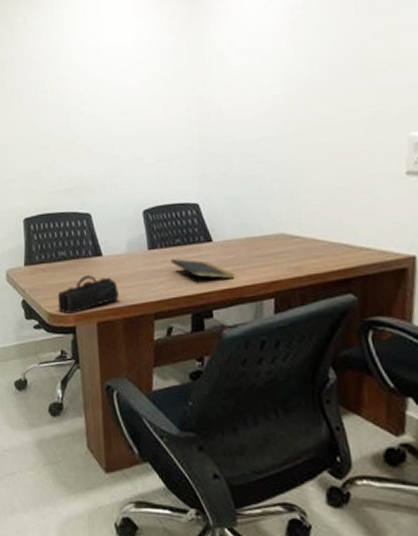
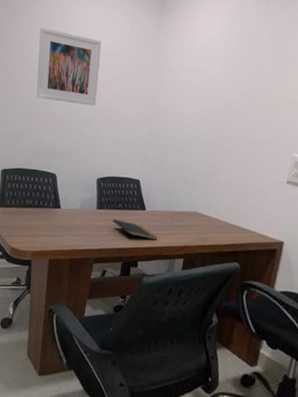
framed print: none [45,36,128,124] -> present [36,28,101,106]
pencil case: present [57,274,119,315] -> none [19,221,69,251]

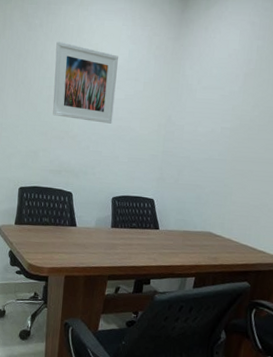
notepad: present [112,219,158,241] -> none [126,238,171,259]

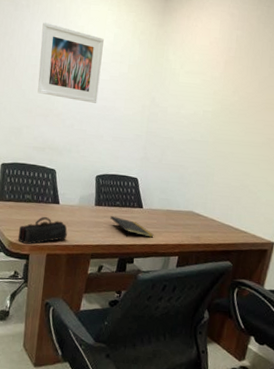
pencil case: none [36,239,85,267] -> present [17,216,67,245]
notepad: none [126,238,171,259] -> present [109,216,154,238]

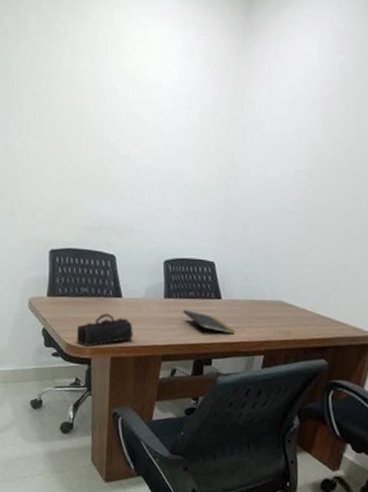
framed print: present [37,22,104,103] -> none [86,56,167,167]

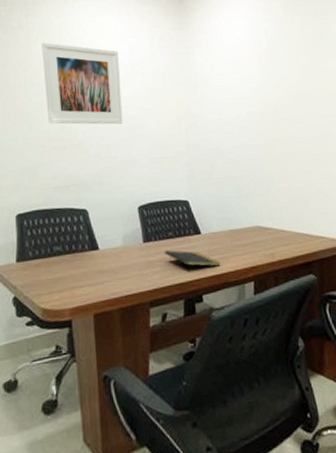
pencil case: present [76,313,133,348] -> none [52,268,116,309]
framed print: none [86,56,167,167] -> present [41,42,123,125]

